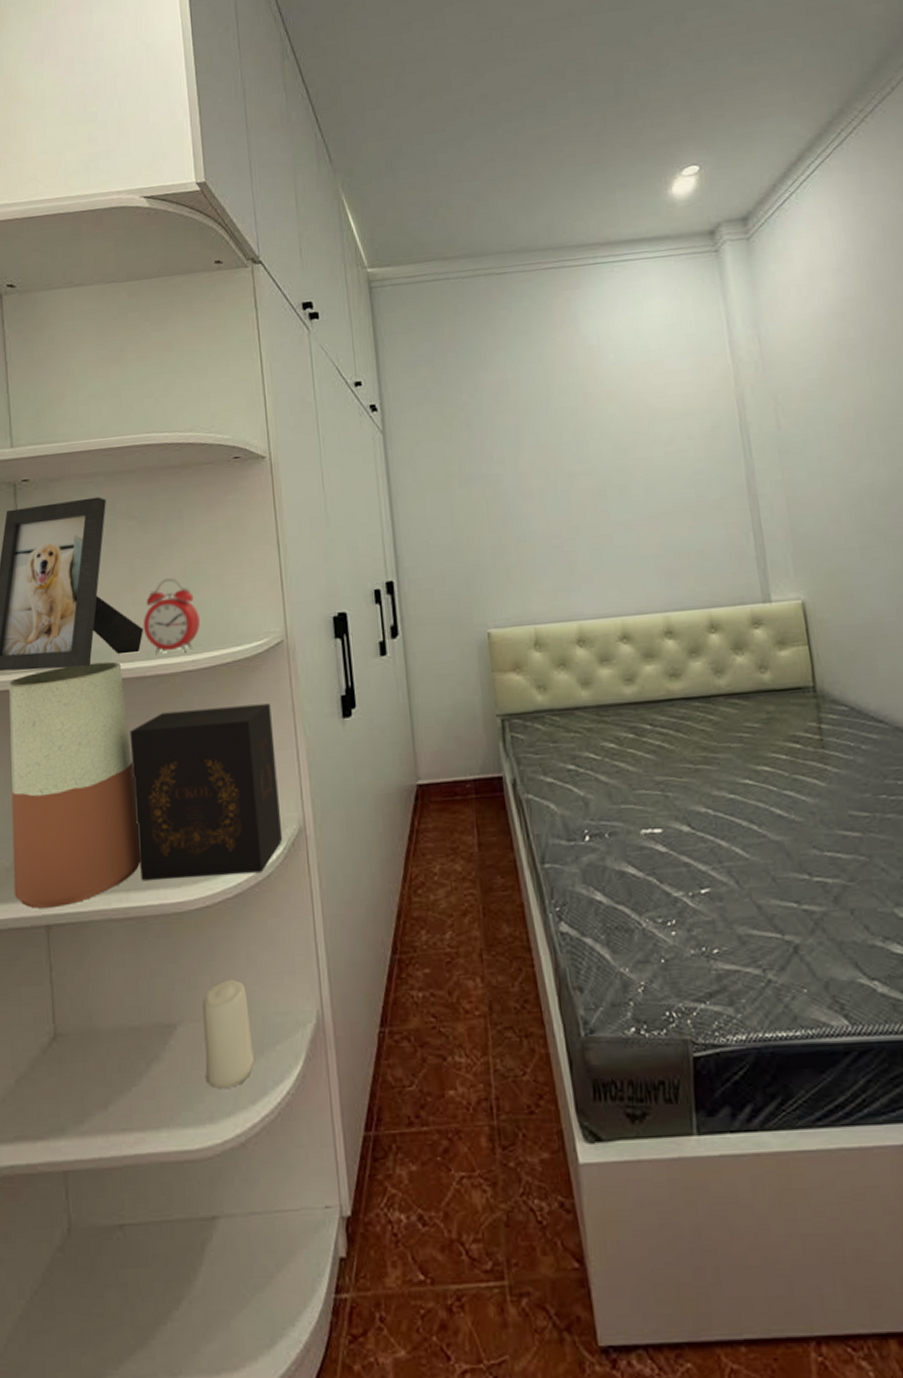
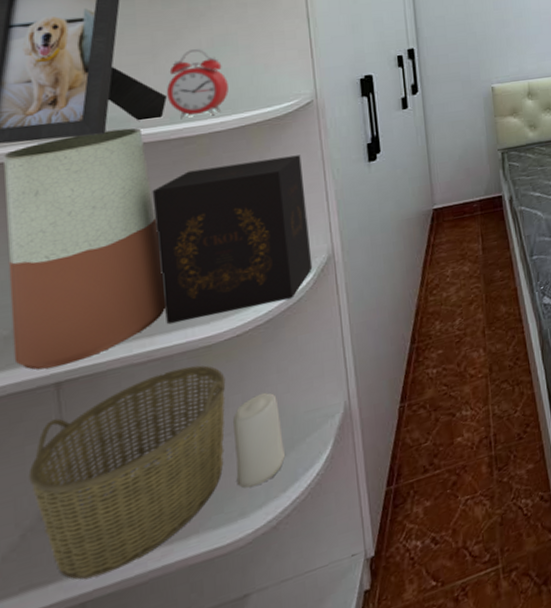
basket: none [23,932,196,1146] -> present [28,365,226,580]

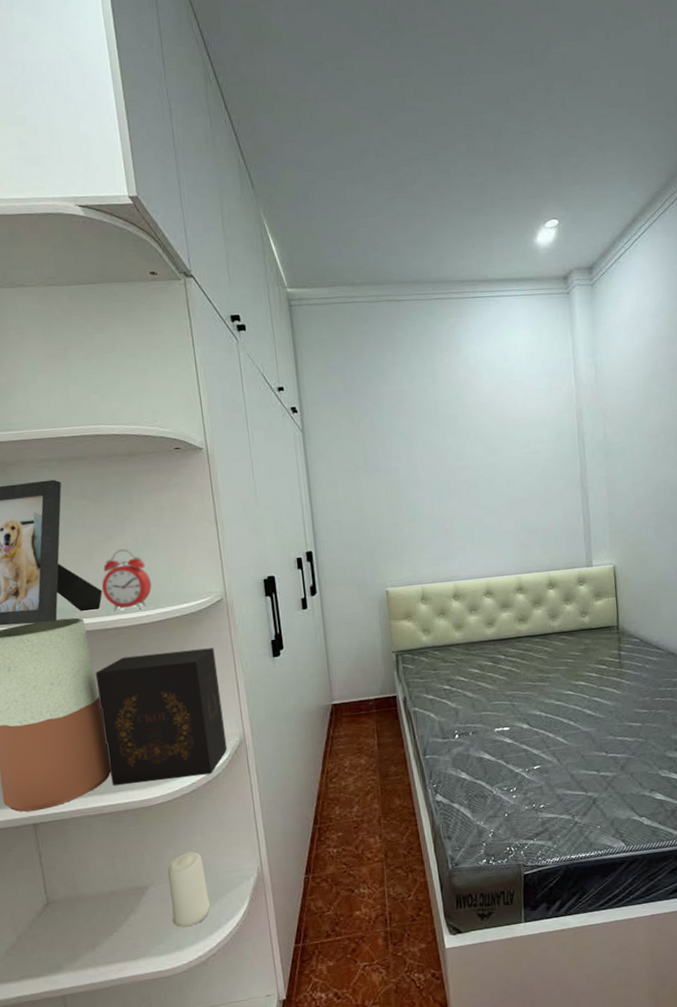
basket: present [28,365,226,580] -> none [19,822,162,978]

